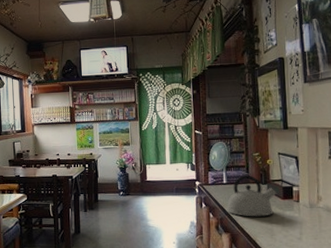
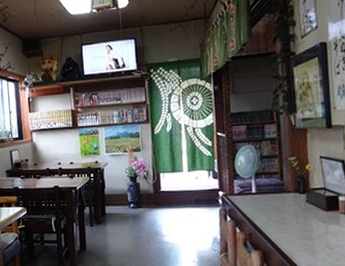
kettle: present [227,175,277,217] -> none [256,183,318,232]

